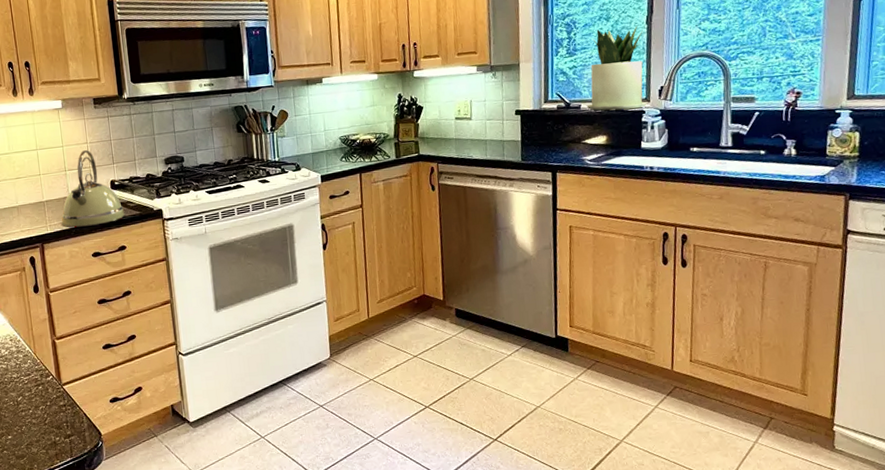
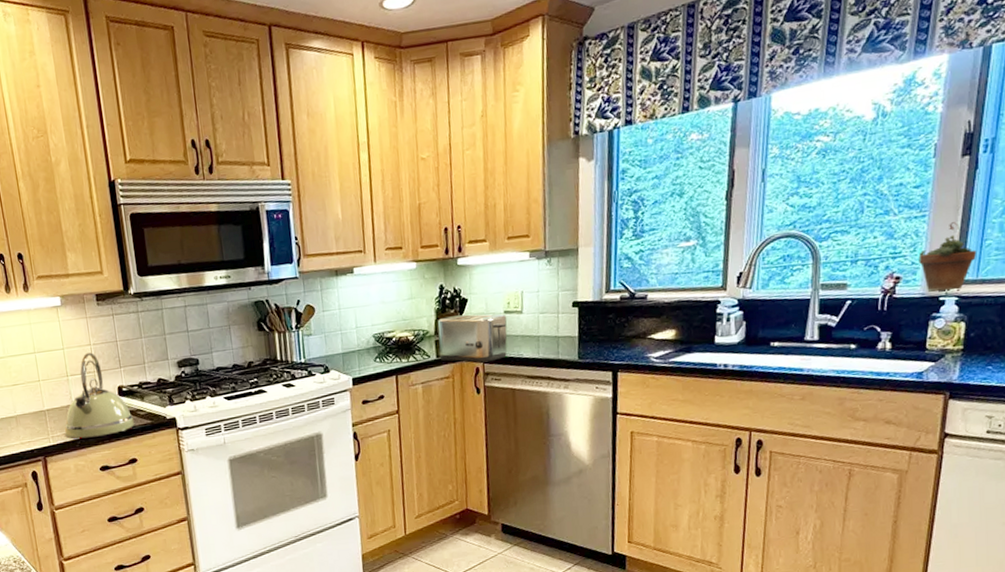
toaster: none [396,120,459,164] -> present [437,314,508,364]
planter: present [586,25,648,111] -> none [654,201,724,302]
succulent plant: none [815,45,866,105] -> present [918,222,977,292]

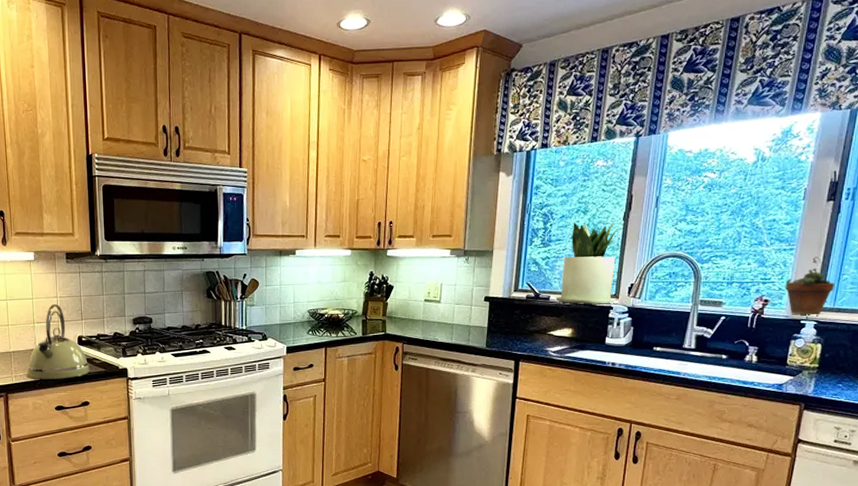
toaster: present [437,314,508,364] -> none [365,299,427,344]
planter: none [654,201,724,302] -> present [555,220,619,305]

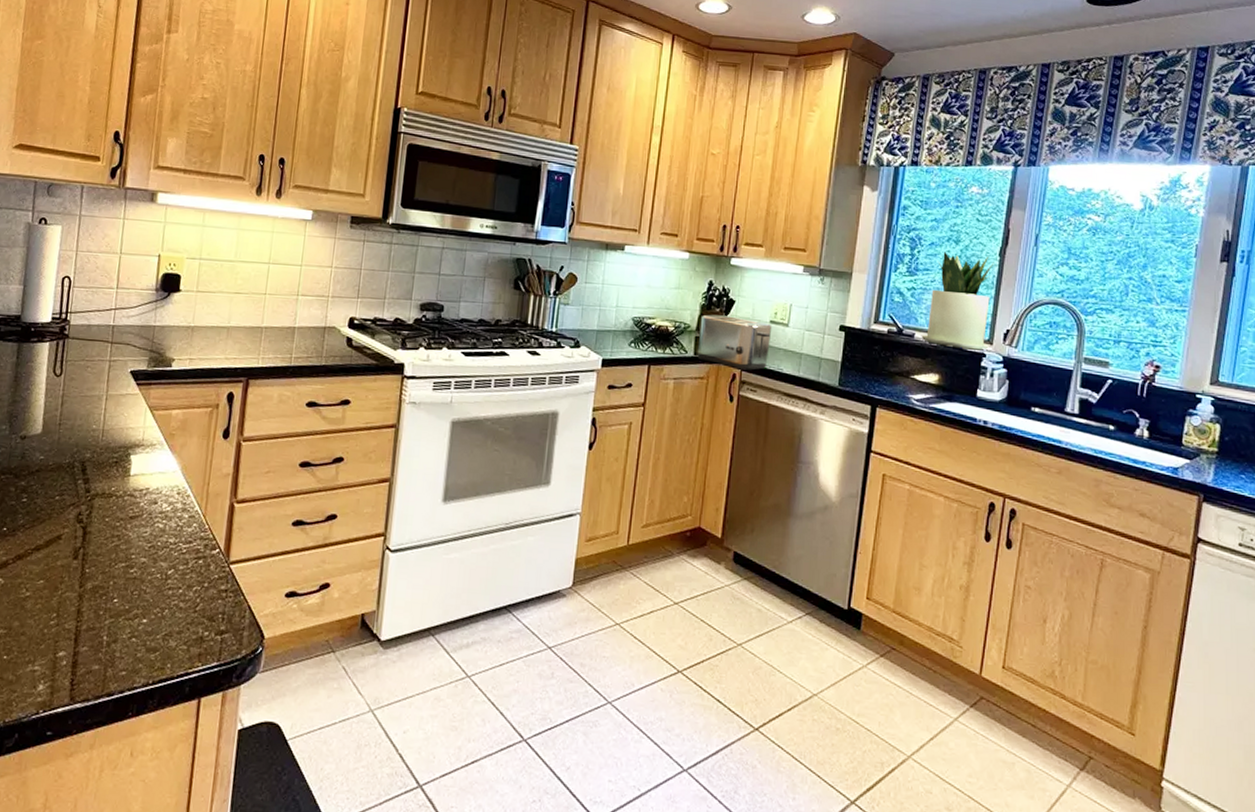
kettle: present [26,304,91,380] -> none [277,275,359,369]
toaster: none [365,299,427,344] -> present [697,314,772,371]
succulent plant: present [785,257,835,316] -> none [1178,322,1233,390]

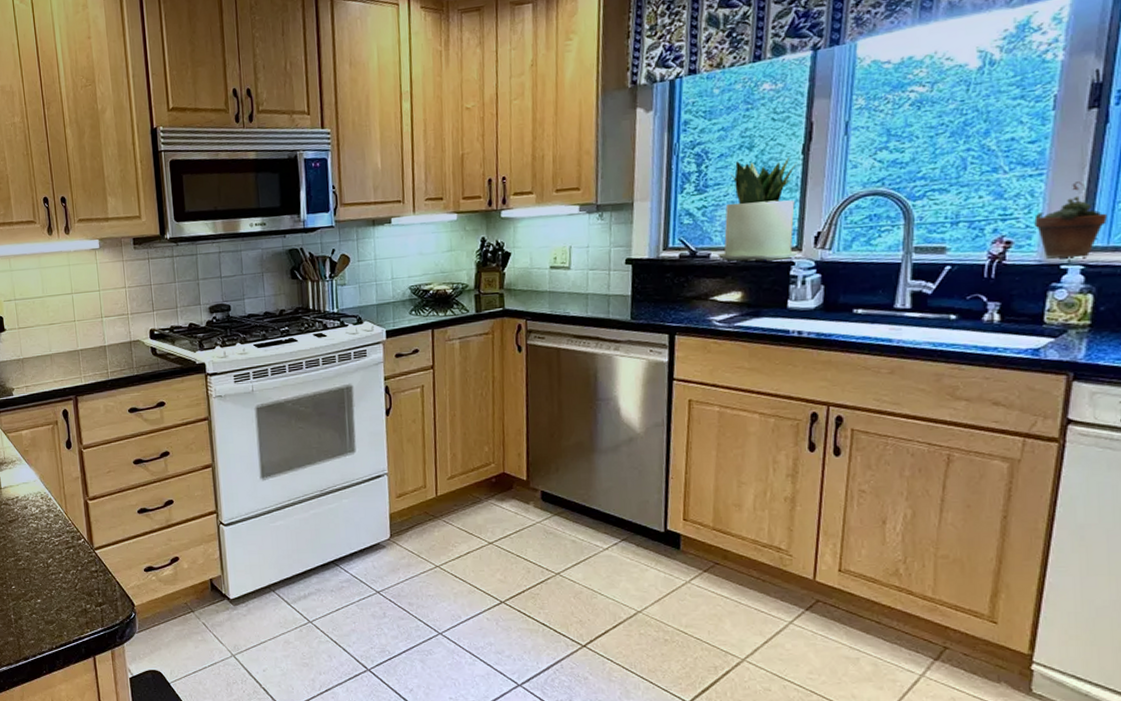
toaster: present [697,314,772,371] -> none [477,268,554,321]
succulent plant: none [1178,322,1233,390] -> present [1034,181,1108,259]

